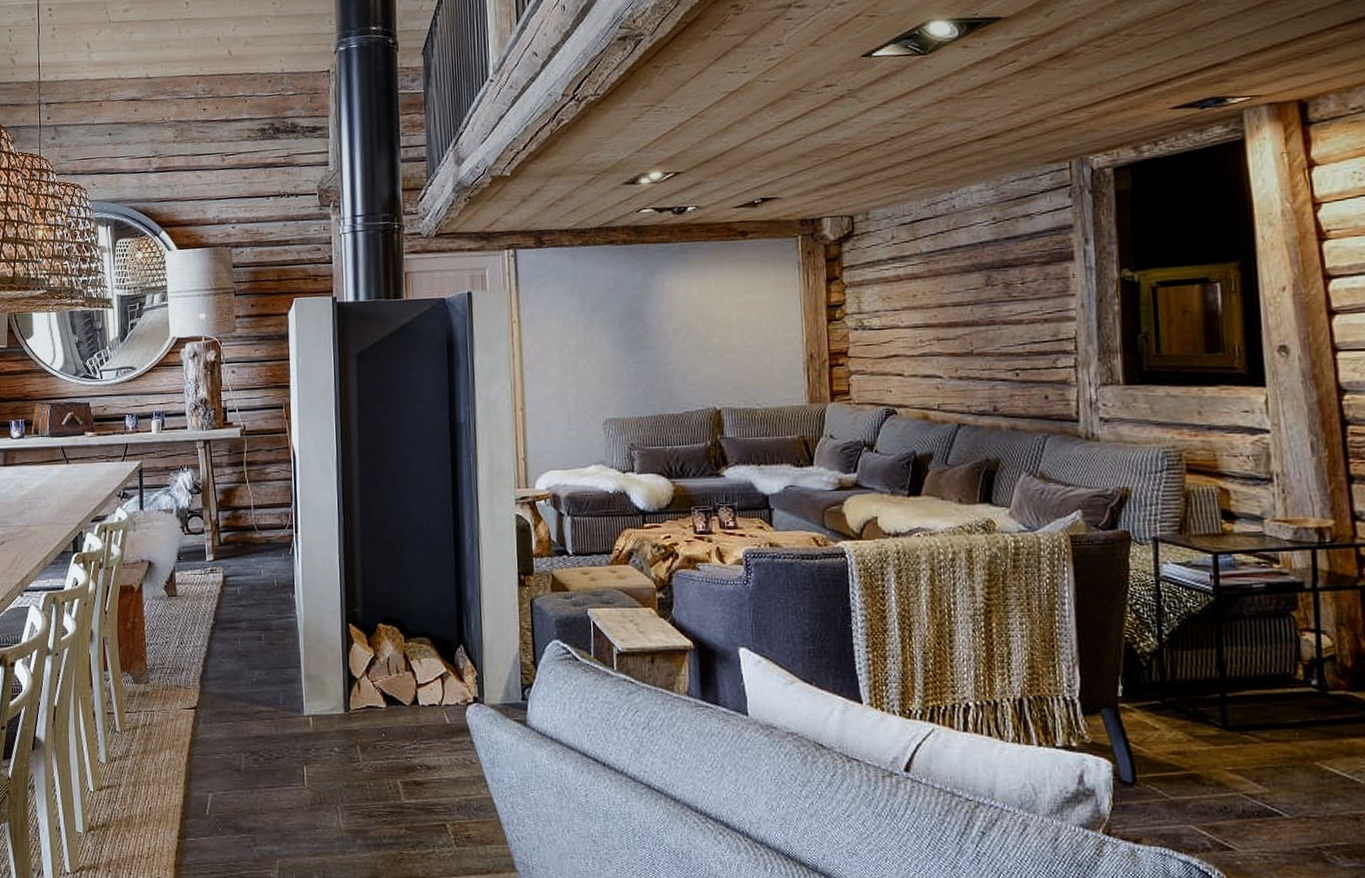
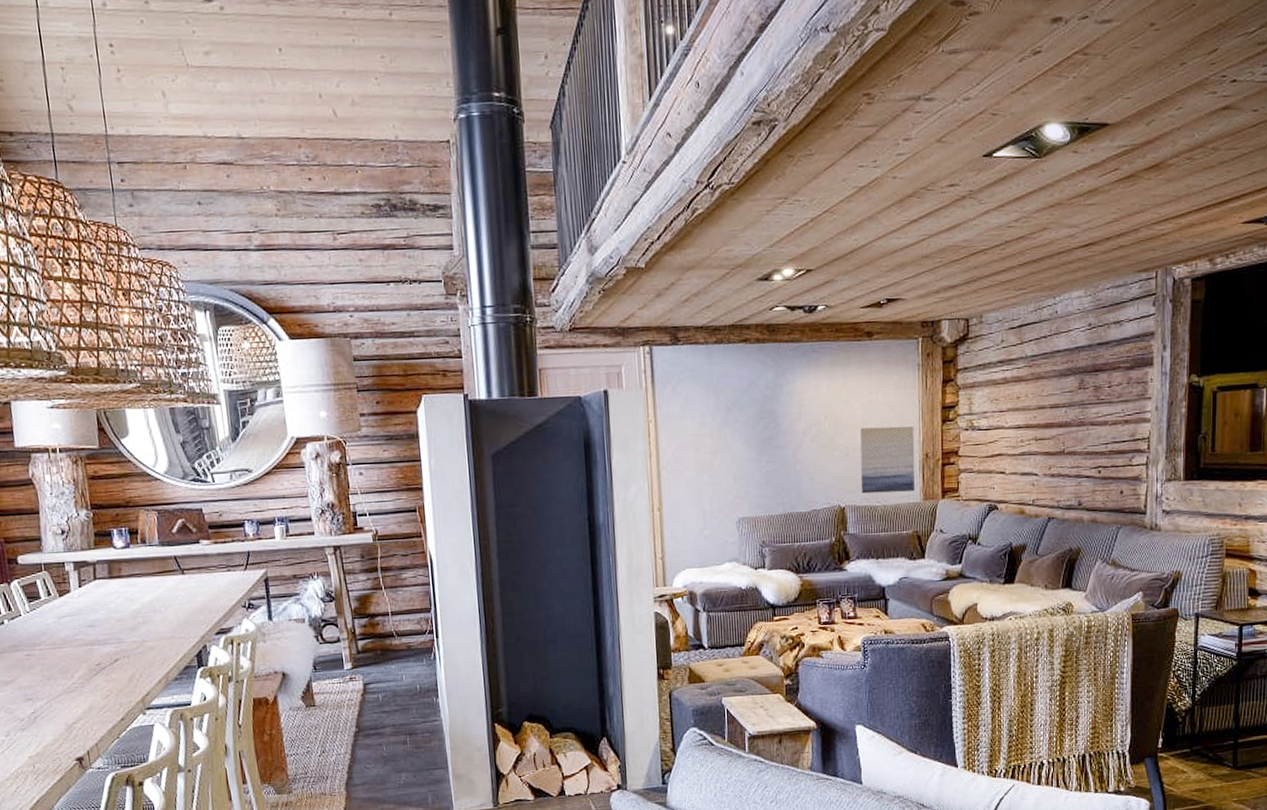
wall art: none [736,325,799,396] -> present [860,426,915,494]

